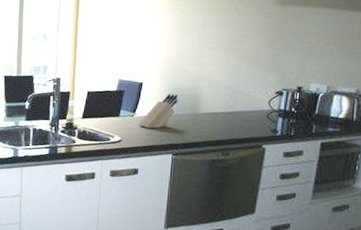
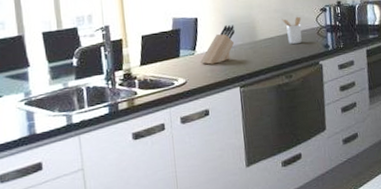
utensil holder: none [229,96,252,123] -> present [281,16,302,44]

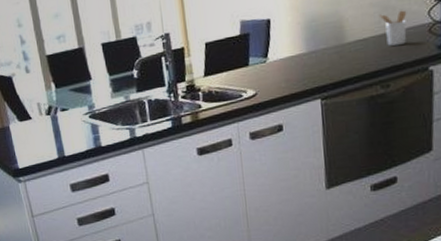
knife block: present [200,24,235,65] -> none [273,25,316,74]

